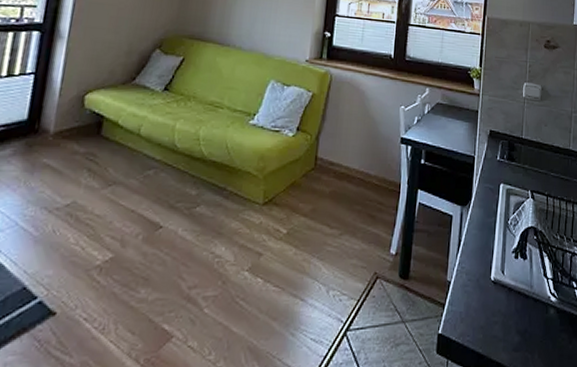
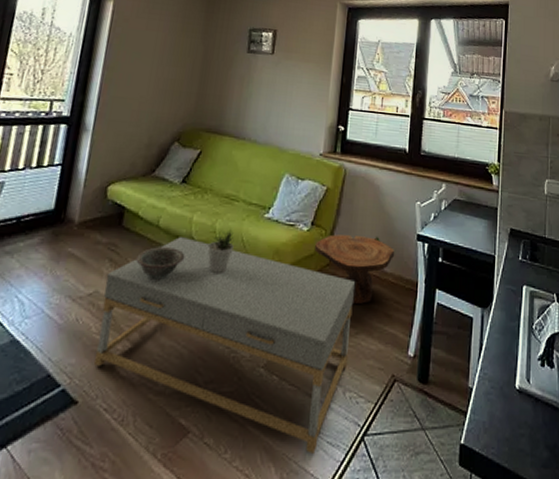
coffee table: none [73,145,341,351] -> present [94,237,356,454]
decorative bowl: none [116,156,168,188] -> present [136,247,185,280]
potted plant: none [191,136,219,180] -> present [207,229,235,273]
side table: none [300,139,379,206] -> present [315,234,395,304]

